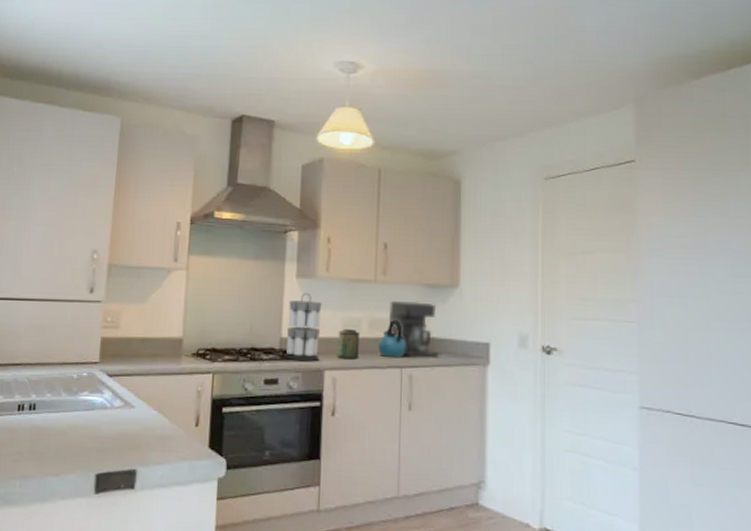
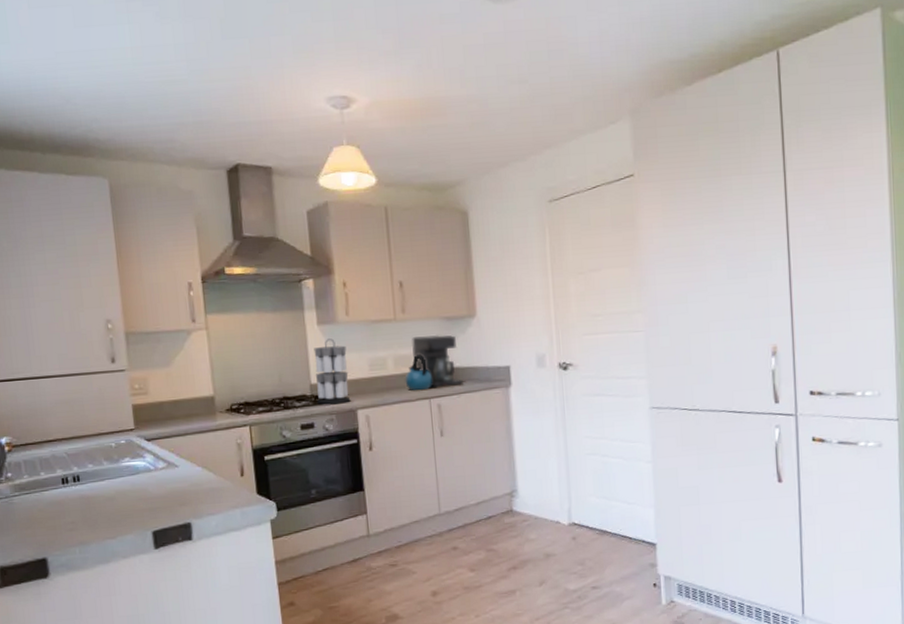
canister: present [336,329,361,360] -> none [365,368,388,398]

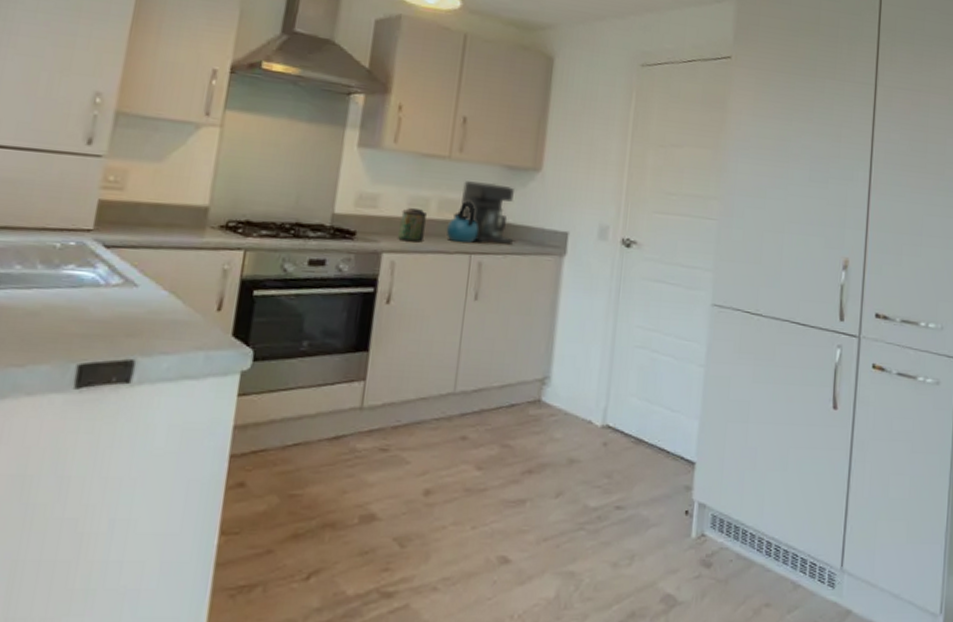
spice rack: present [314,338,351,405] -> none [336,164,386,243]
canister: none [365,368,388,398] -> present [397,208,428,243]

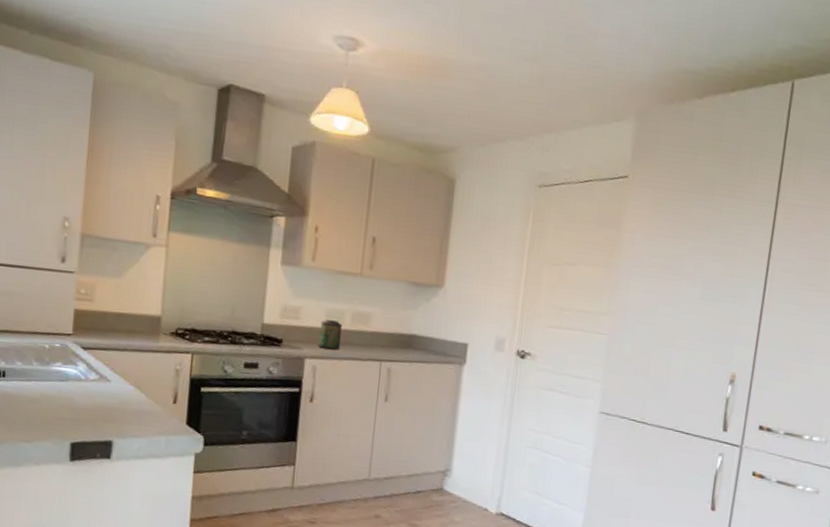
kettle: present [446,202,479,244] -> none [359,314,387,352]
coffee maker: present [461,181,514,245] -> none [372,296,419,354]

